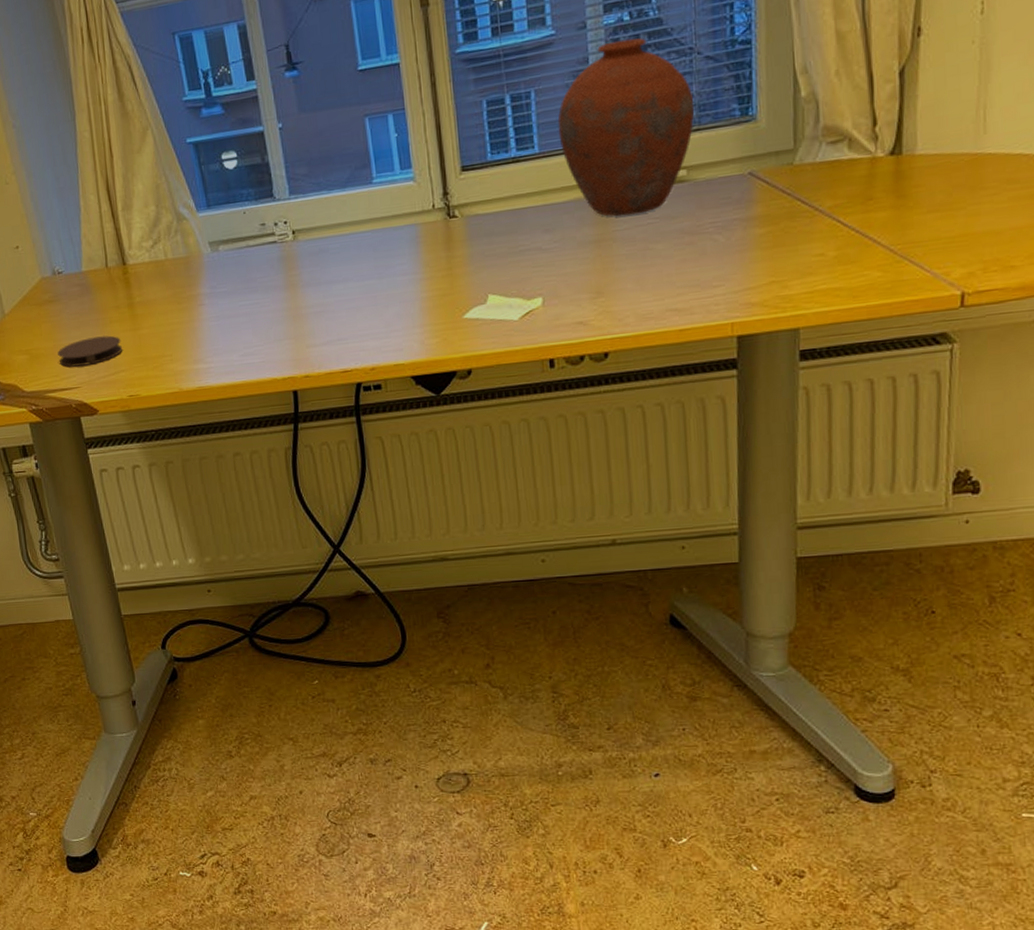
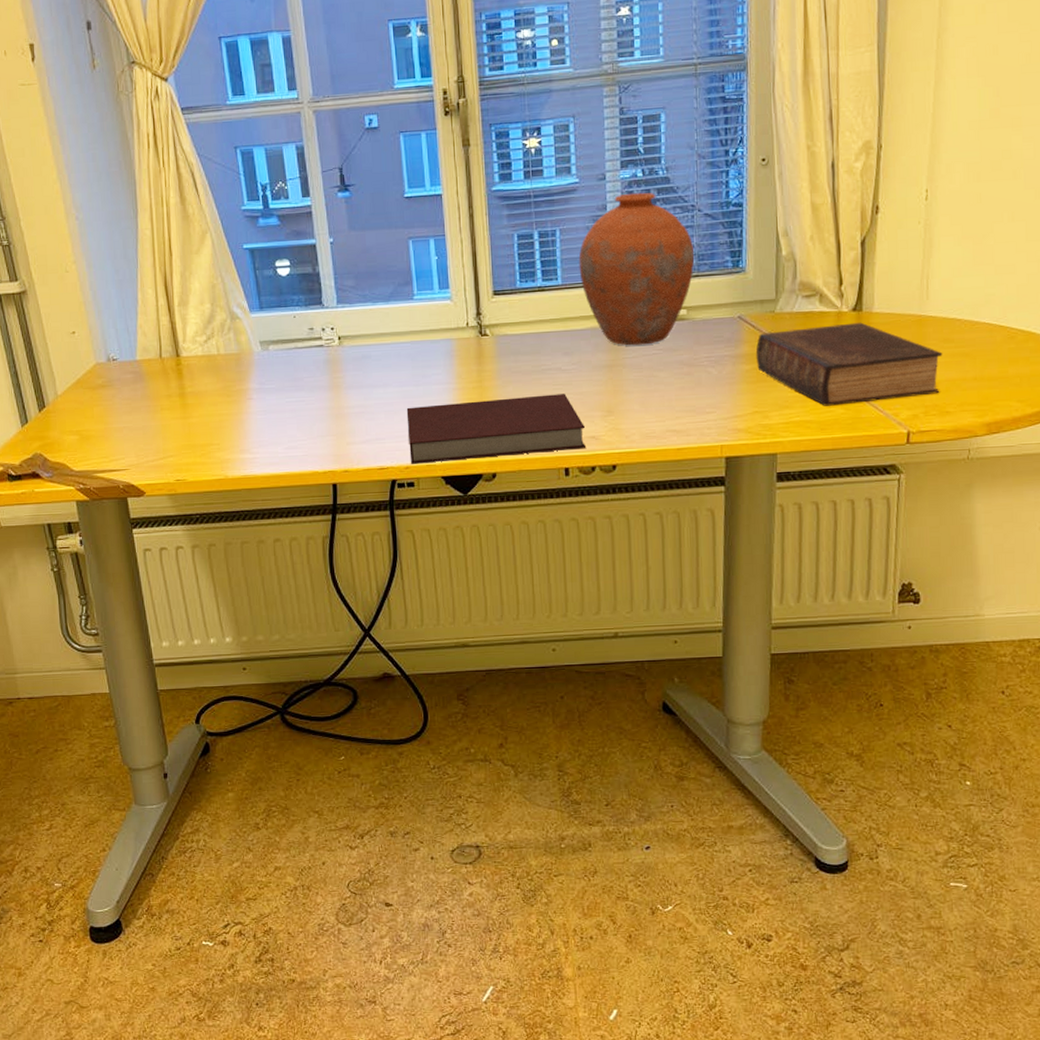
coaster: present [58,335,123,367] -> none [108,422,173,450]
notebook: none [369,276,572,365] -> present [406,394,585,464]
book: none [771,167,1006,270] -> present [755,322,943,406]

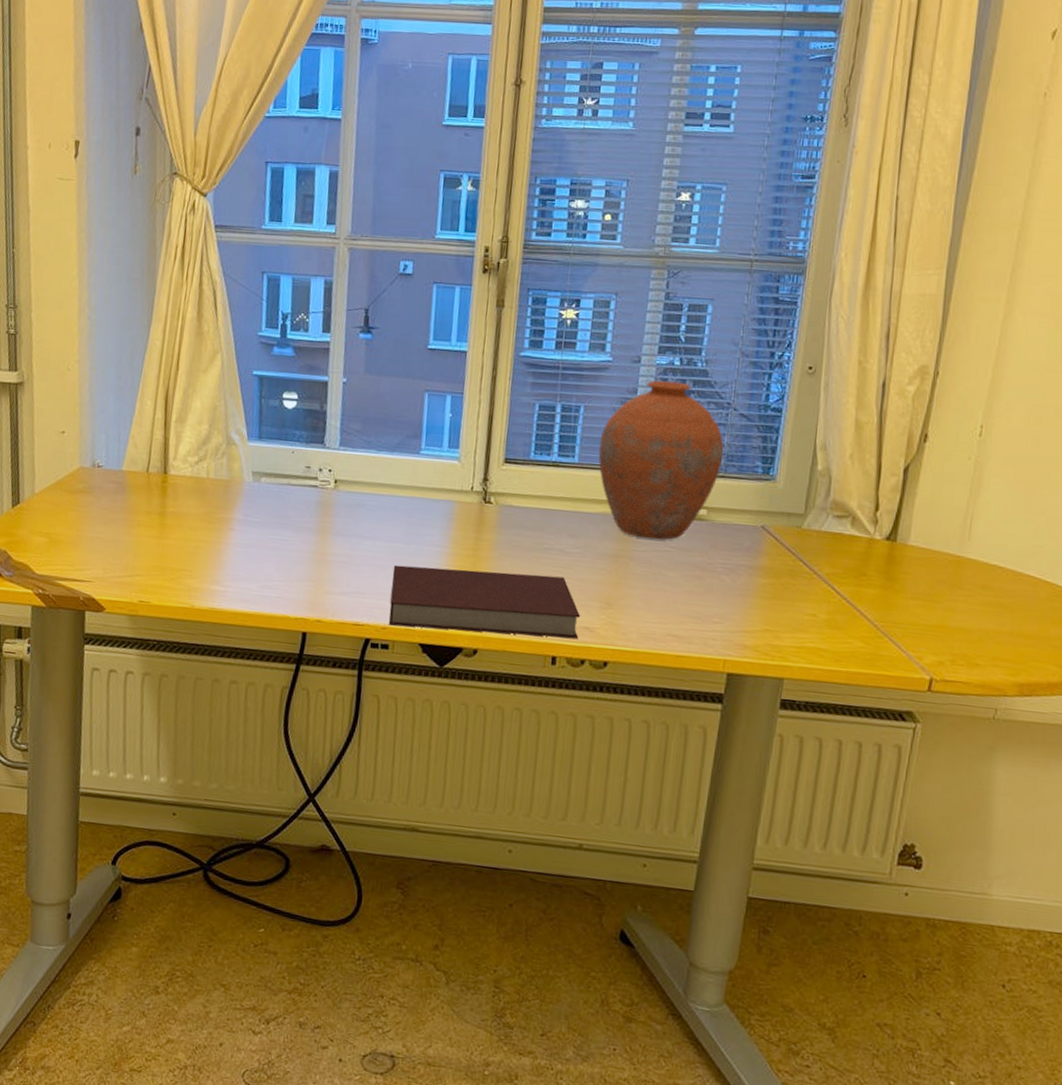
book: present [755,322,943,406] -> none [774,547,979,643]

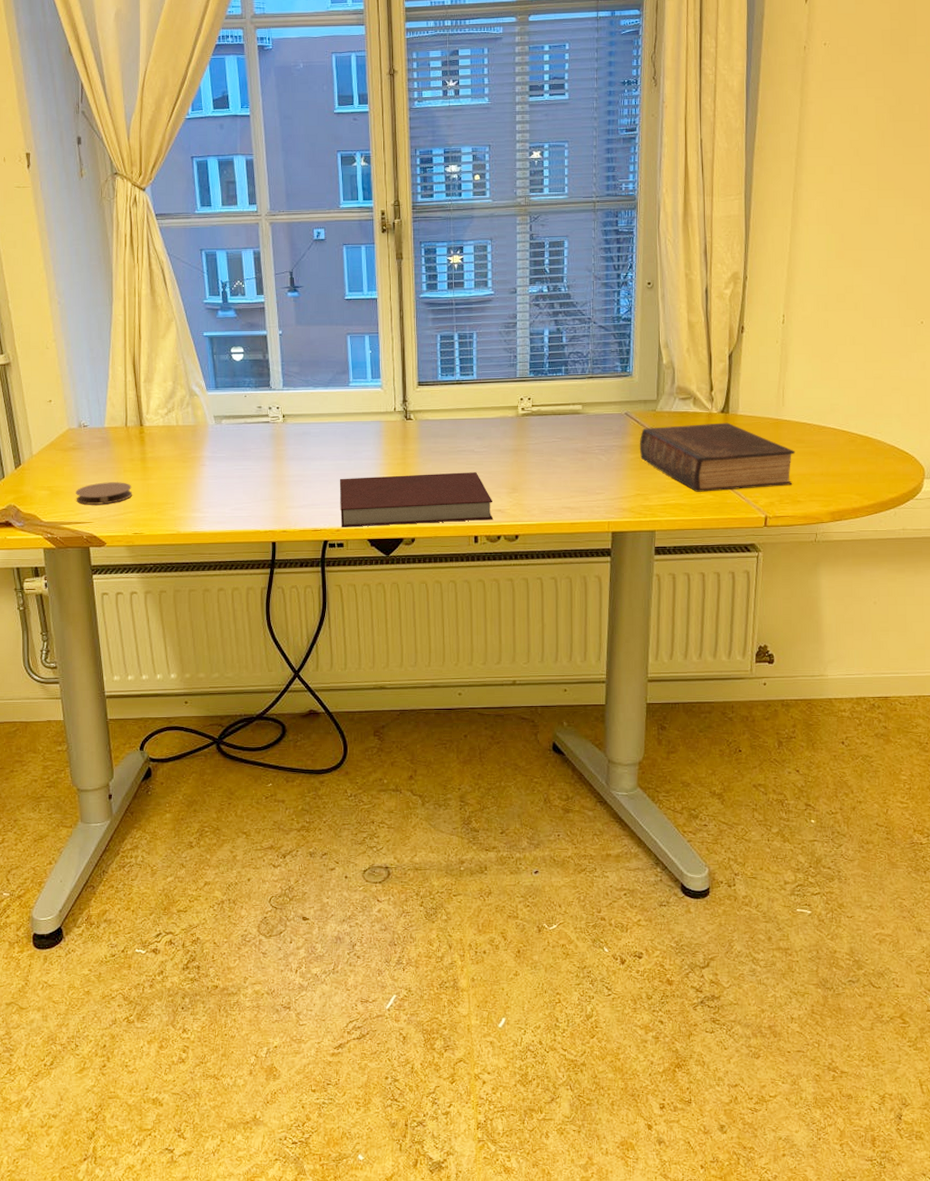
coaster: none [78,535,145,562] -> present [76,482,133,505]
vase: present [598,380,724,540] -> none [492,305,590,434]
book: none [774,547,979,643] -> present [639,422,795,492]

